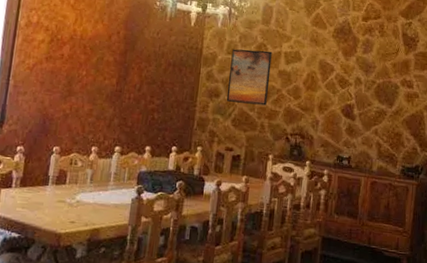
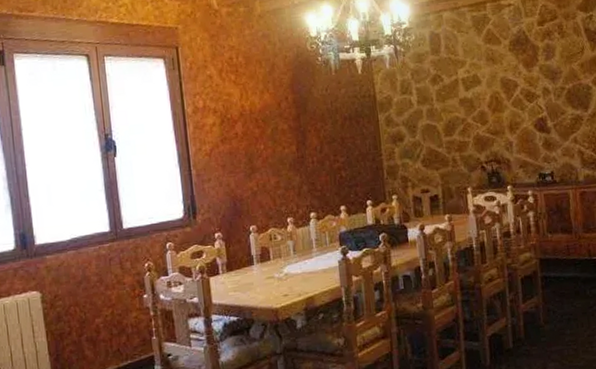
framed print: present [226,49,272,106] -> none [406,81,454,143]

